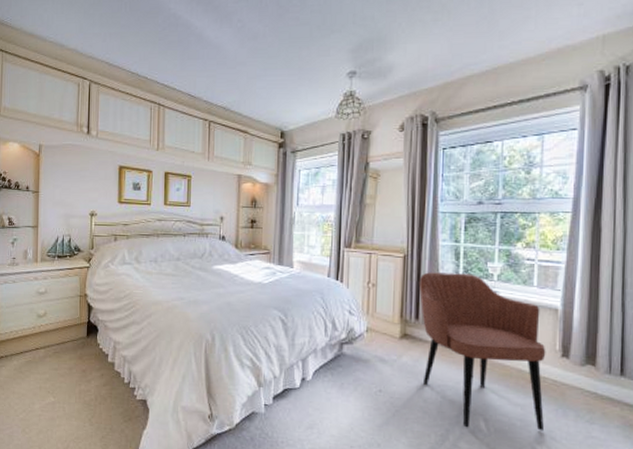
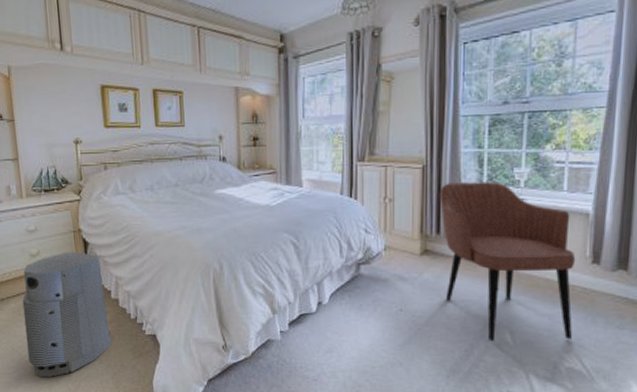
air purifier: none [23,314,104,436] -> present [22,252,112,377]

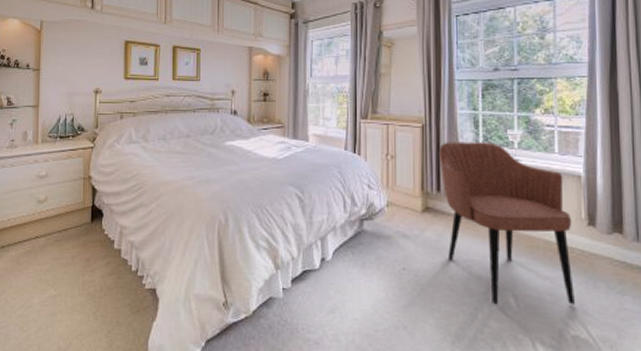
air purifier: present [22,252,112,377] -> none [21,199,110,333]

